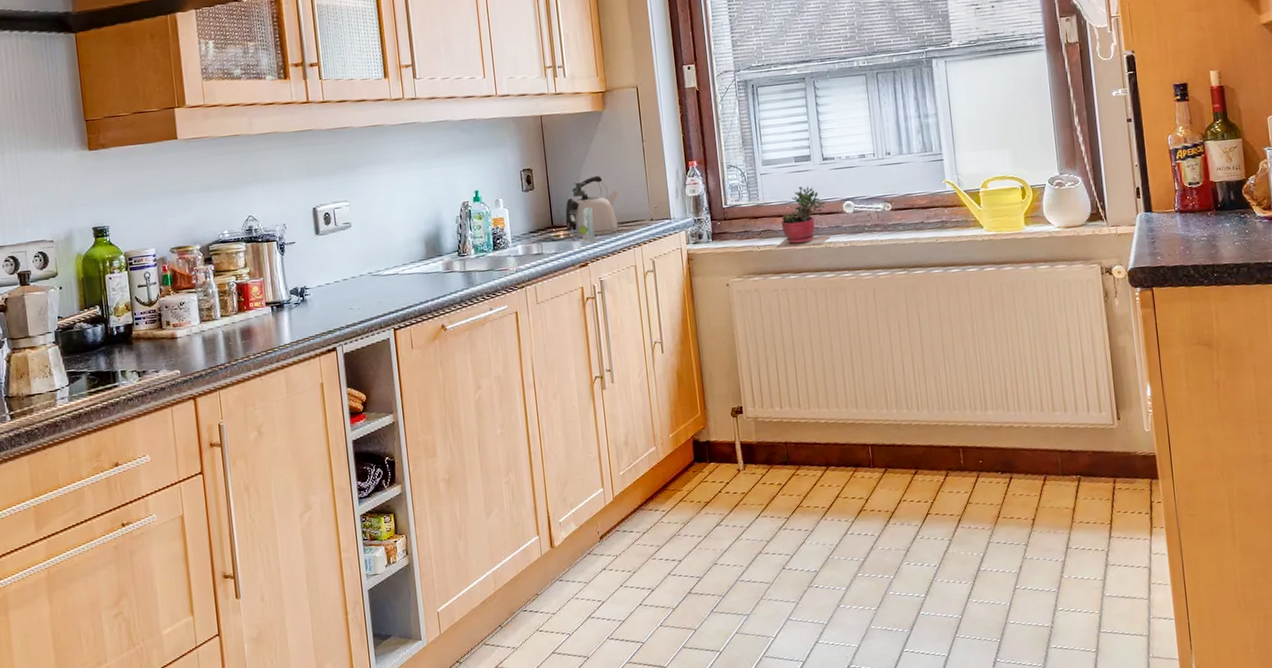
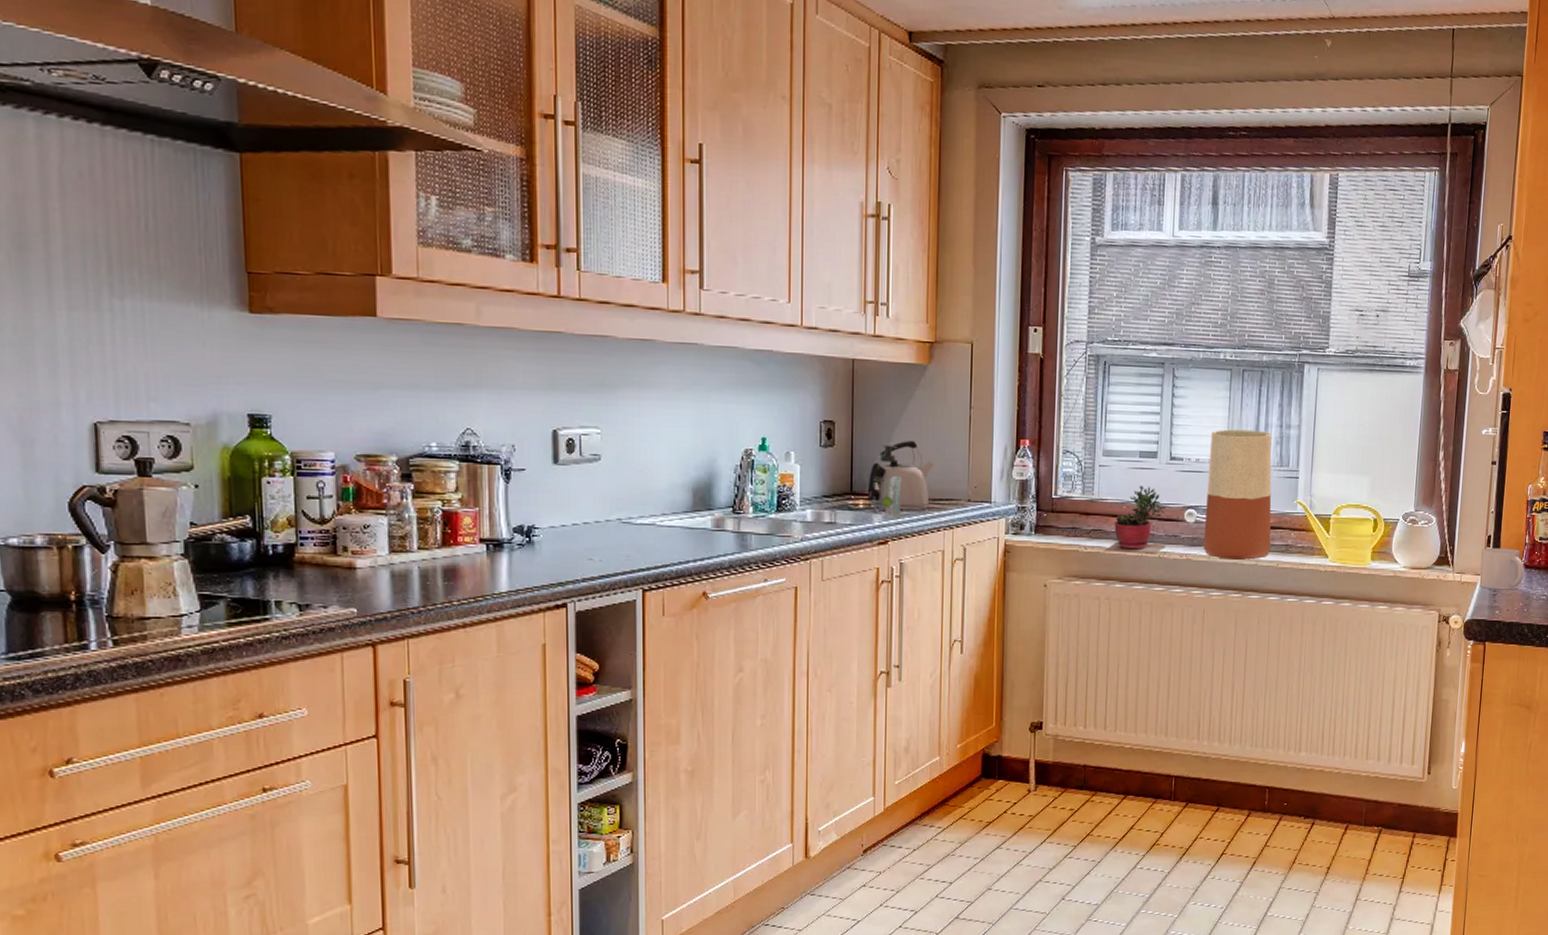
vase: none [856,123,928,242] -> present [1203,429,1272,560]
mug: none [1132,196,1180,238] -> present [1479,547,1525,590]

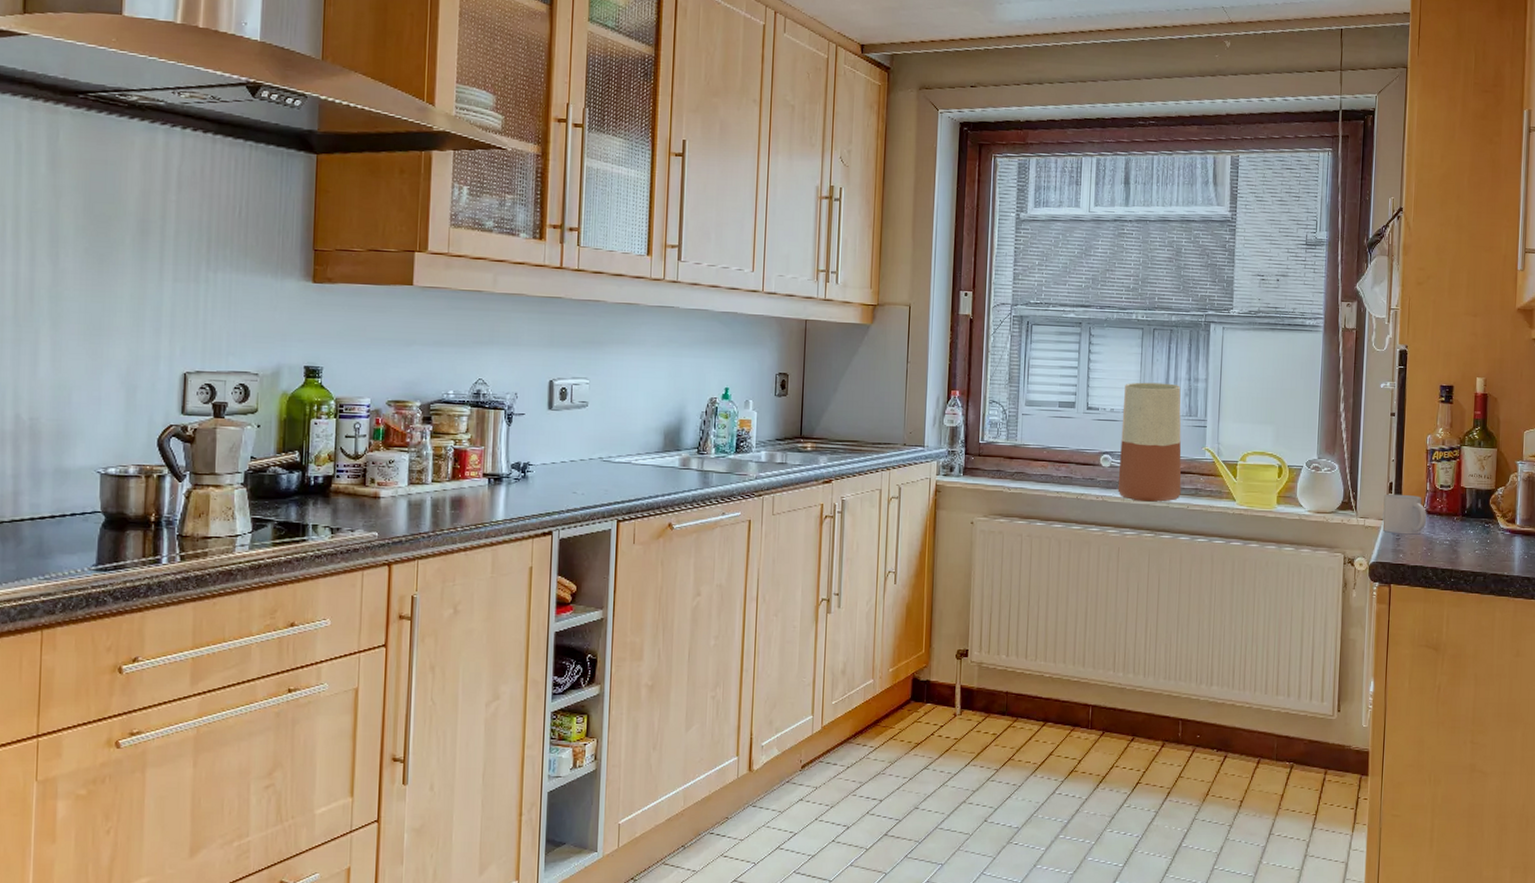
kettle: present [867,440,935,510] -> none [814,390,875,453]
soap dispenser: present [873,445,901,518] -> none [819,394,845,459]
succulent plant: present [1104,486,1166,555] -> none [1026,433,1083,497]

